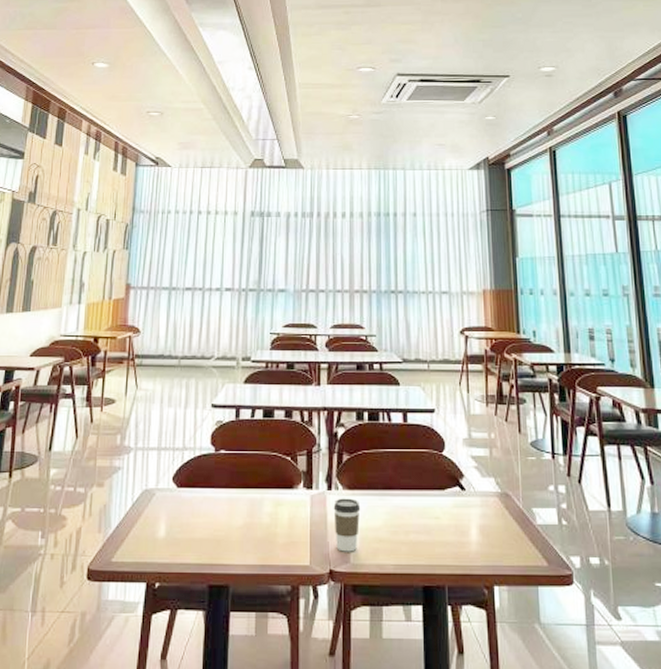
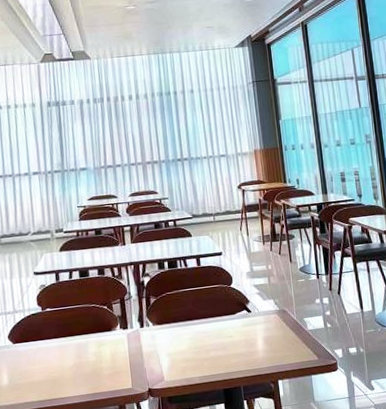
coffee cup: present [333,498,361,552] -> none [146,331,169,374]

